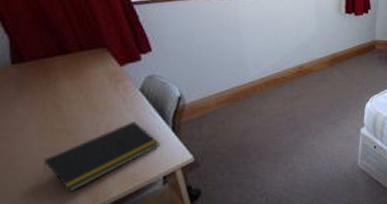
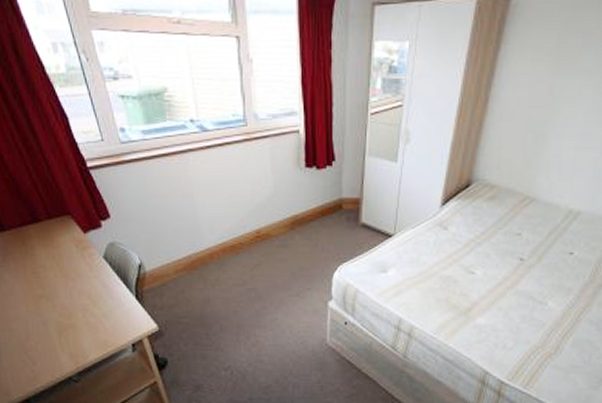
notepad: present [44,121,160,192] -> none [31,289,126,354]

